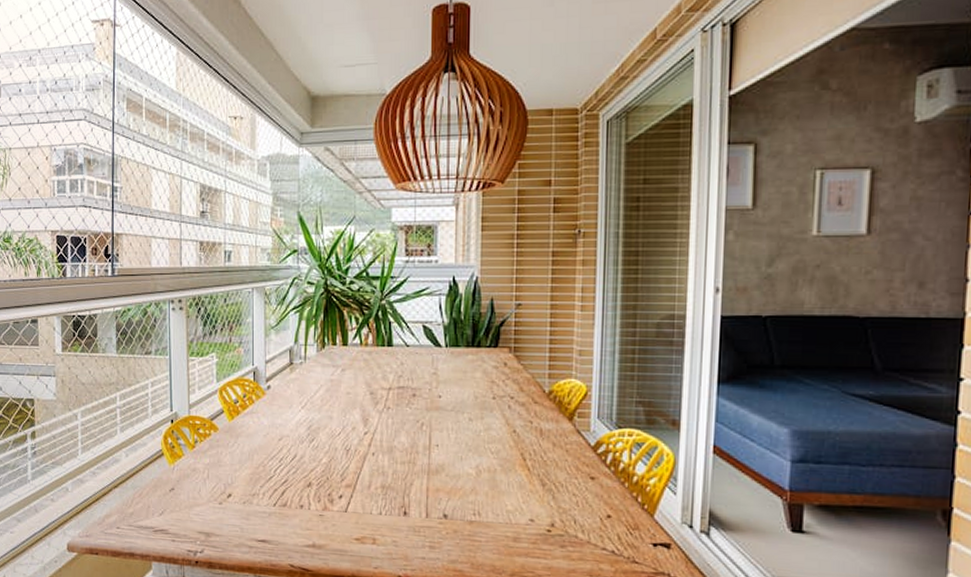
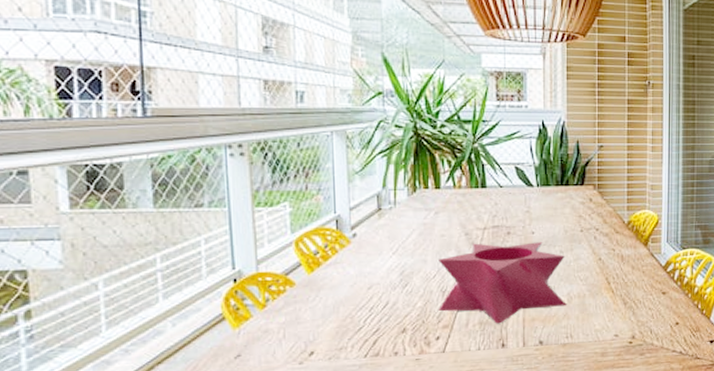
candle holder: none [342,403,475,490] -> present [438,242,566,324]

